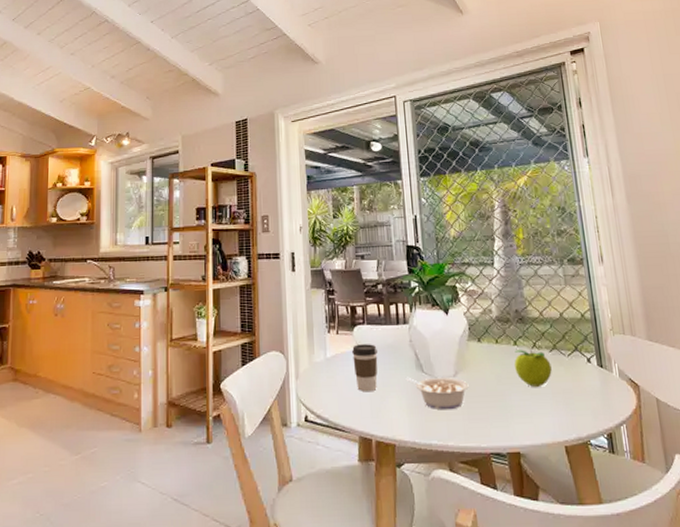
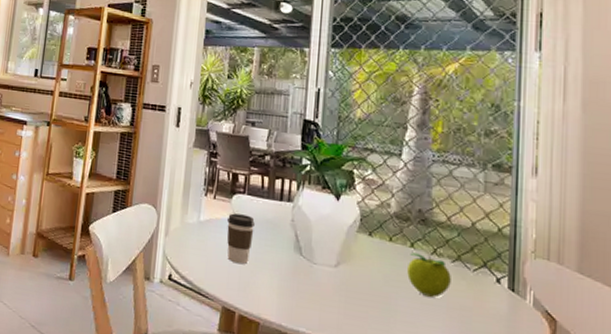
legume: present [406,377,469,410] -> none [281,257,351,301]

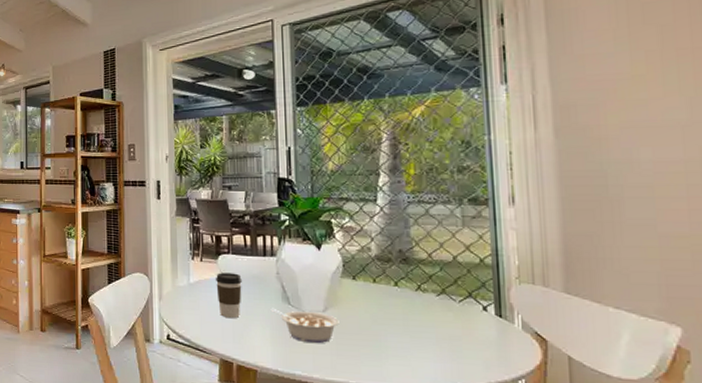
legume: none [281,257,351,301] -> present [270,308,339,344]
fruit: present [407,252,451,298] -> none [394,291,438,331]

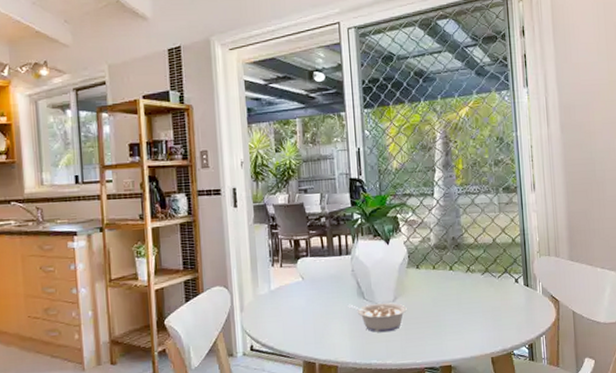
coffee cup: present [216,273,242,319] -> none [296,275,321,320]

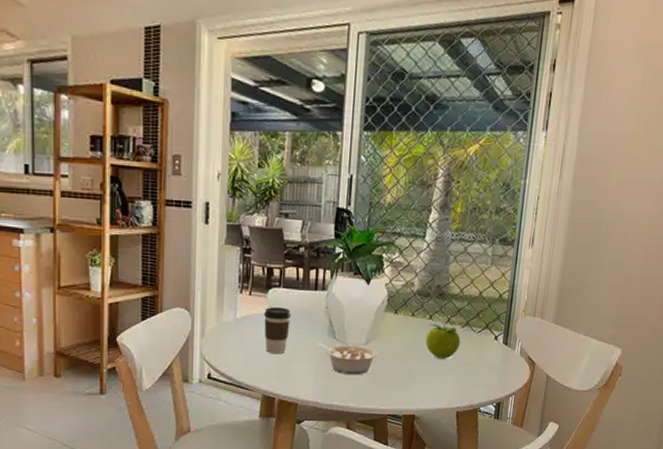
coffee cup: none [296,275,321,320] -> present [264,307,291,354]
fruit: none [449,273,483,307] -> present [425,324,461,359]

